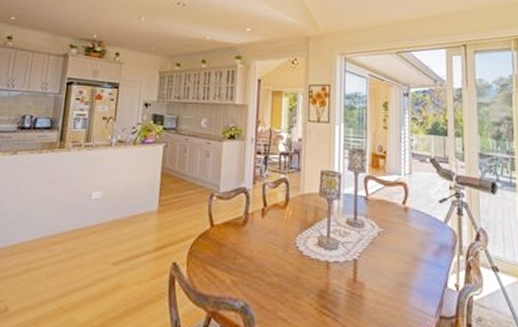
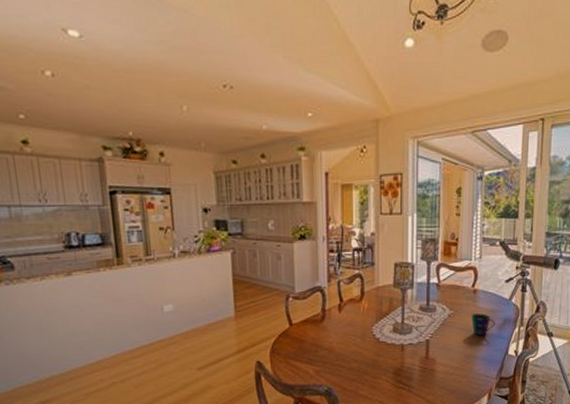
cup: none [403,234,431,261] -> present [471,313,496,336]

